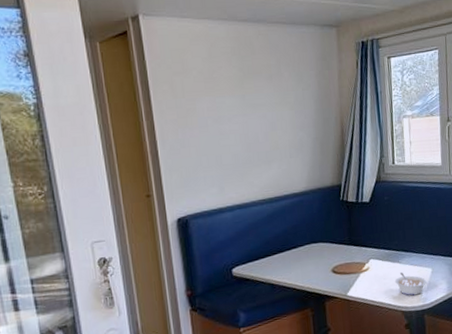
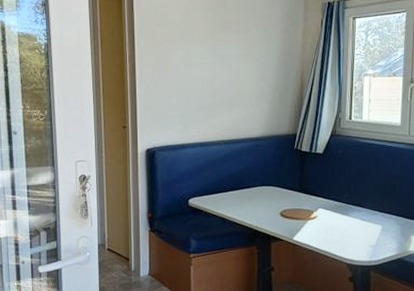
legume: present [394,272,427,296] -> none [342,225,376,250]

